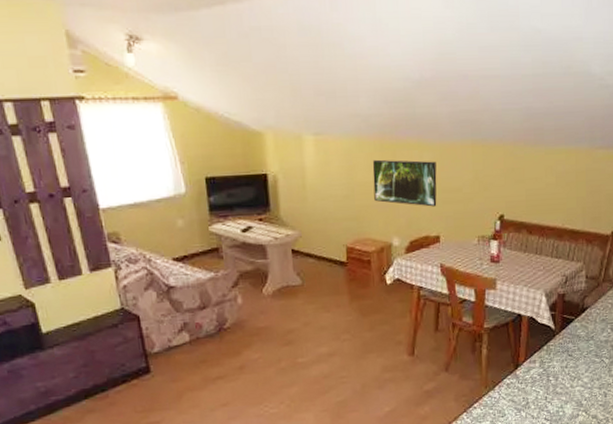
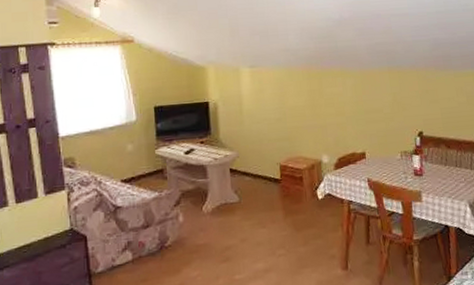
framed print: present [372,159,437,207] -> none [301,86,361,127]

